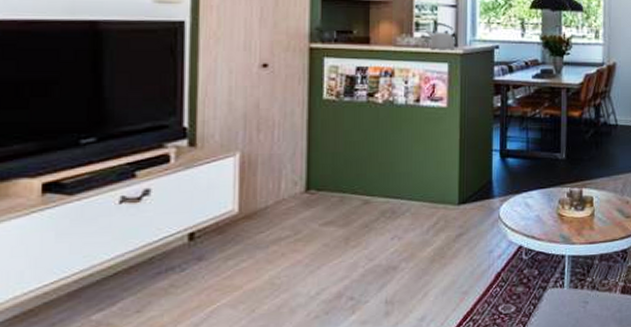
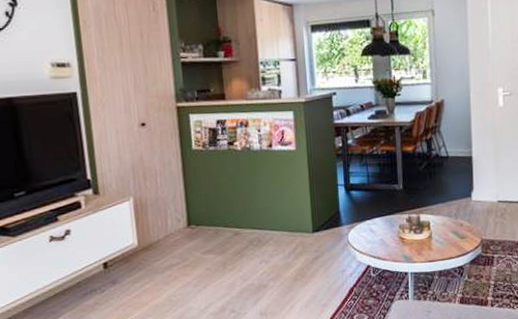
kettle: present [426,22,459,52] -> none [271,75,301,102]

